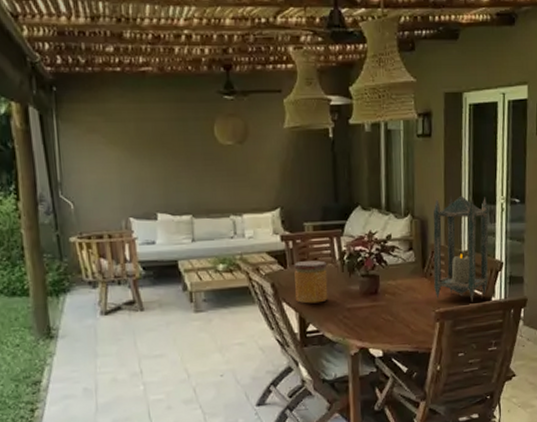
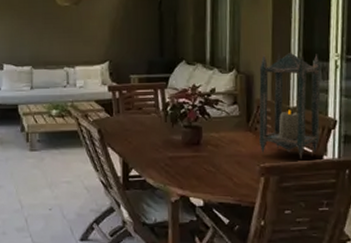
jar: present [294,260,328,304] -> none [119,110,151,150]

